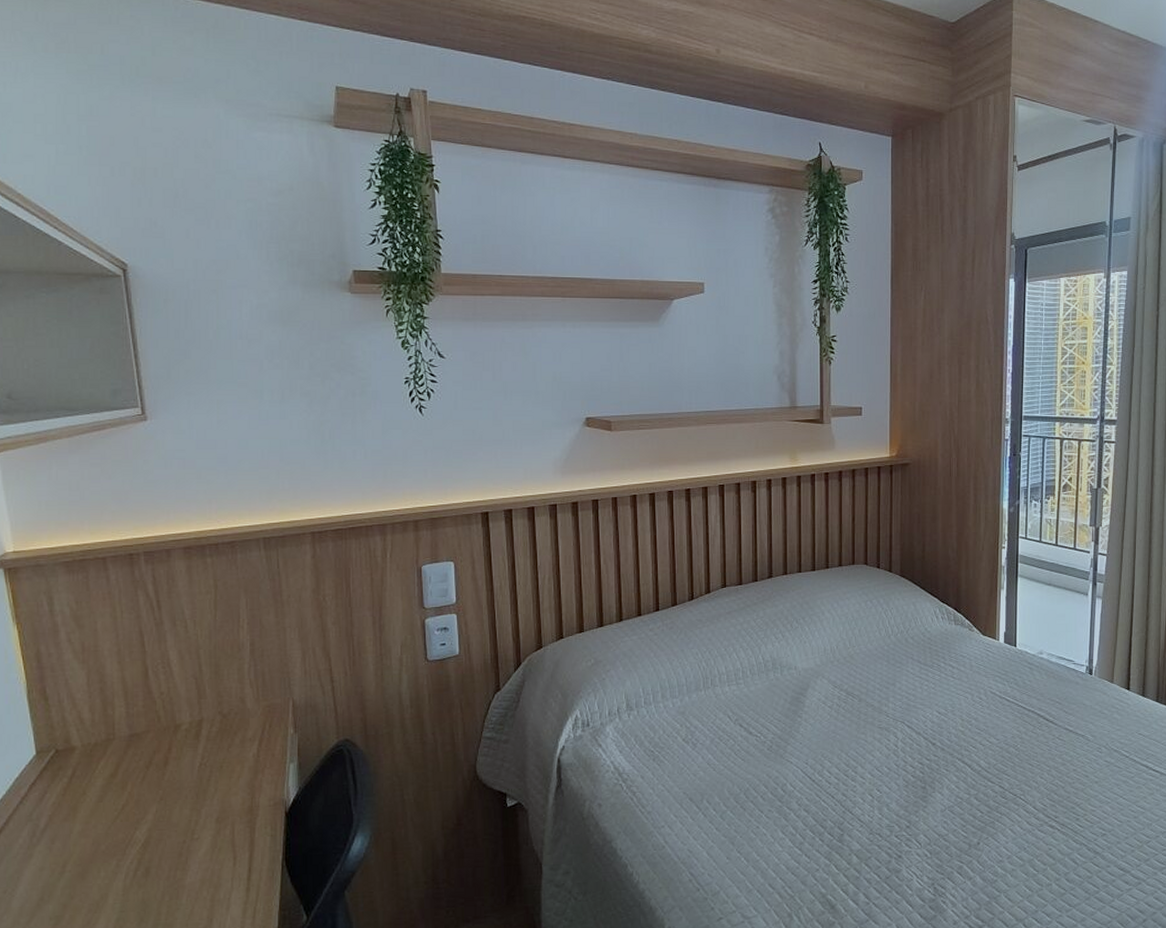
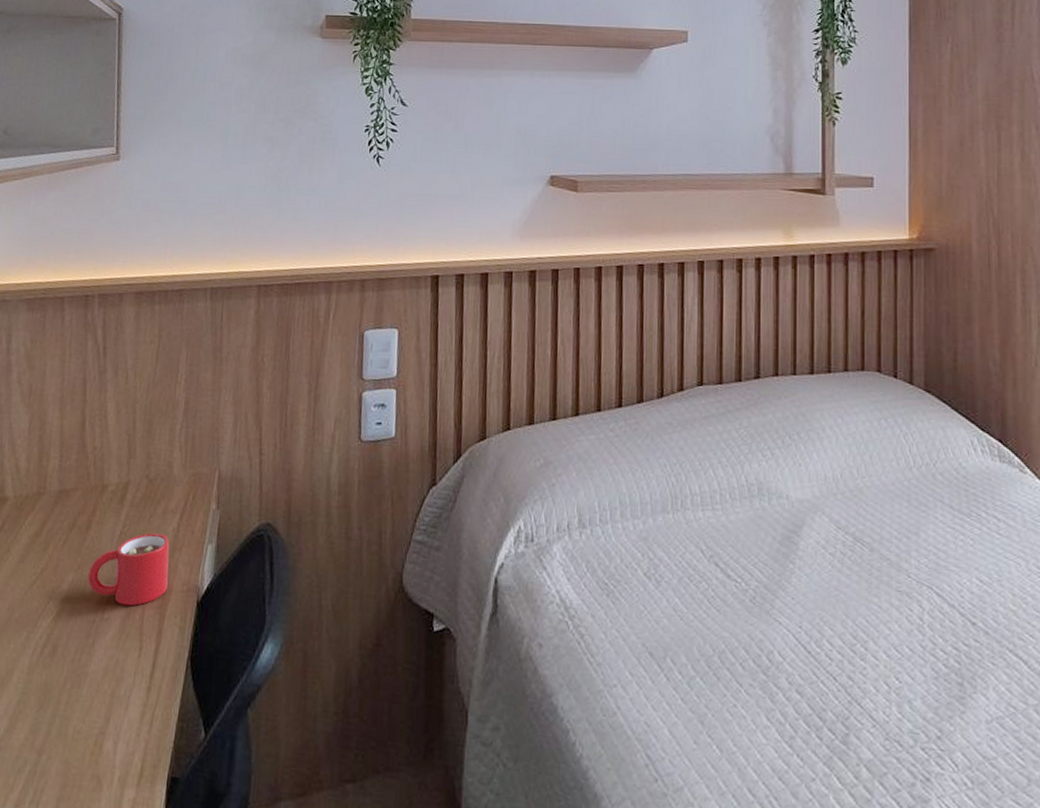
mug: none [172,760,255,825] -> present [87,533,170,606]

